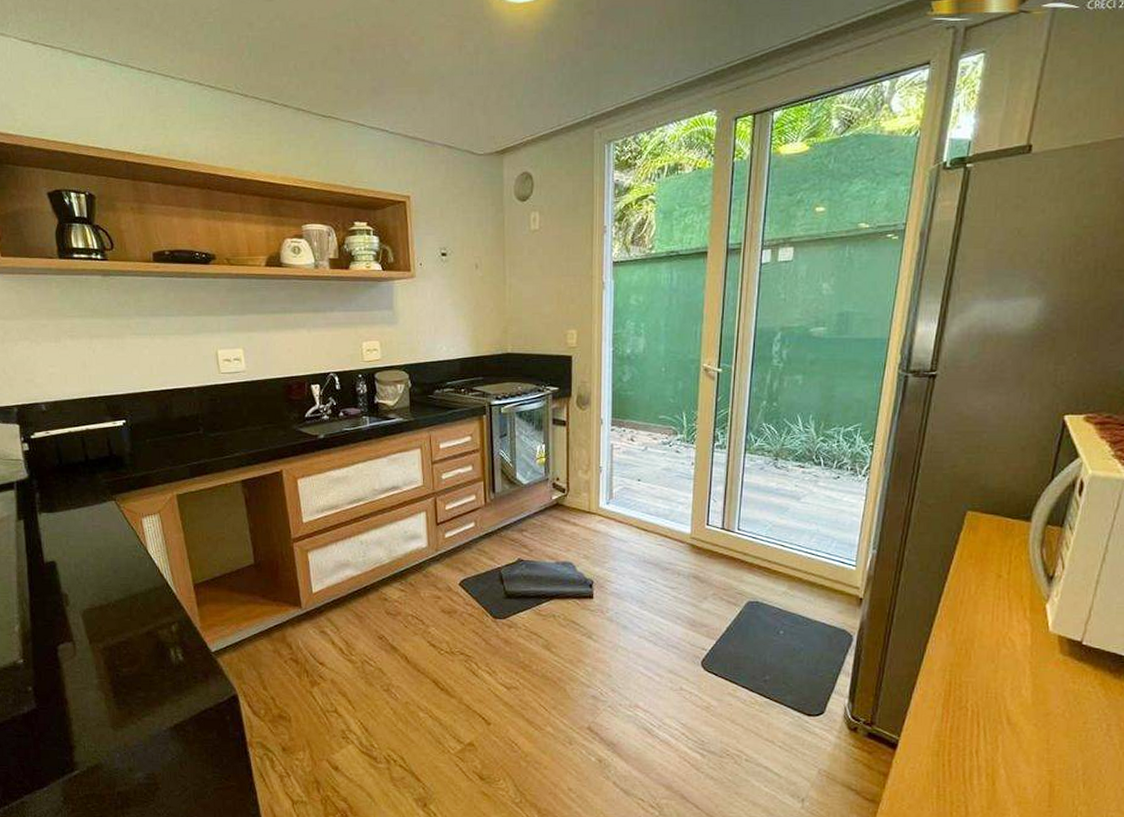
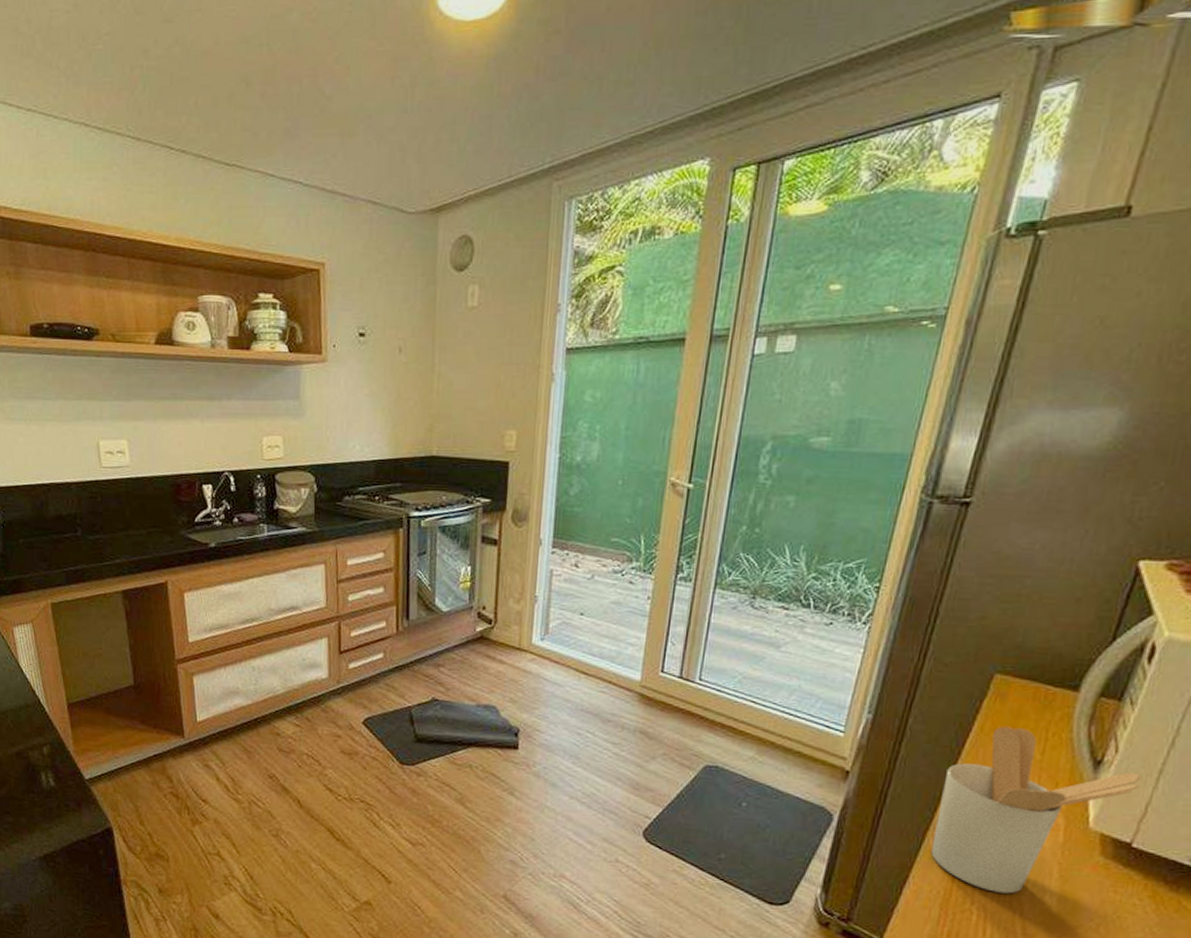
utensil holder: none [931,553,1083,691] -> present [930,726,1140,894]

